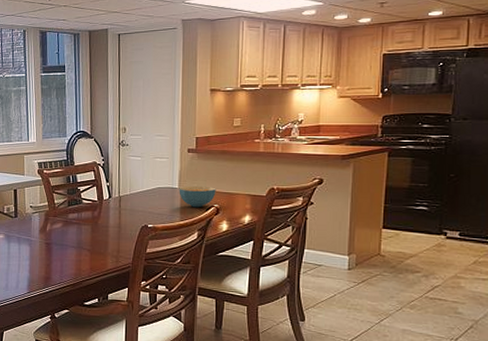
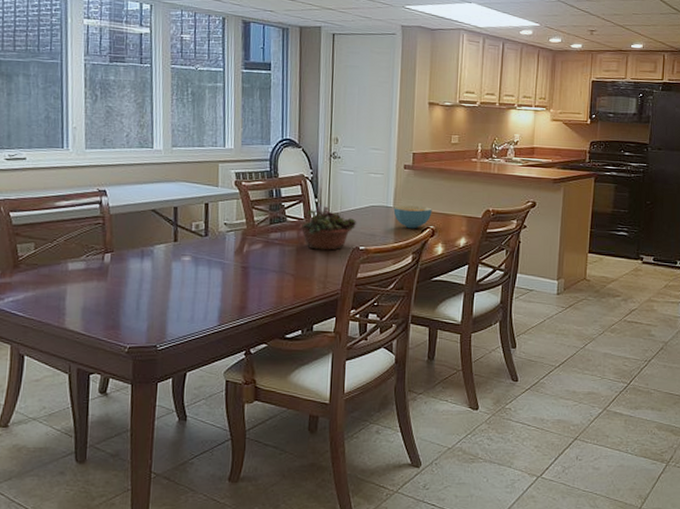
succulent planter: none [93,189,145,228] -> present [299,206,357,250]

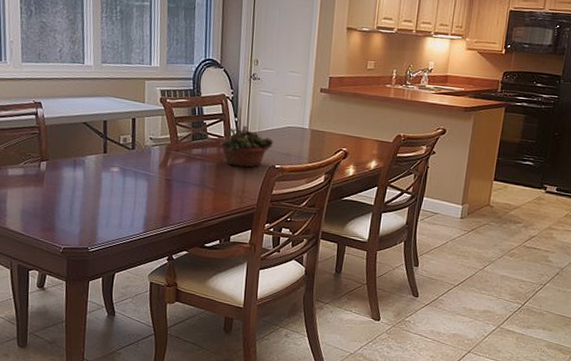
cereal bowl: present [393,205,432,229] -> none [308,127,346,151]

